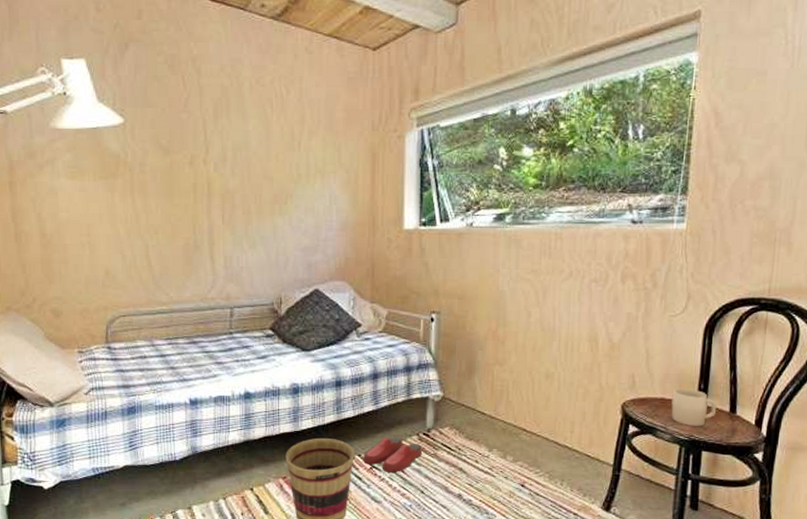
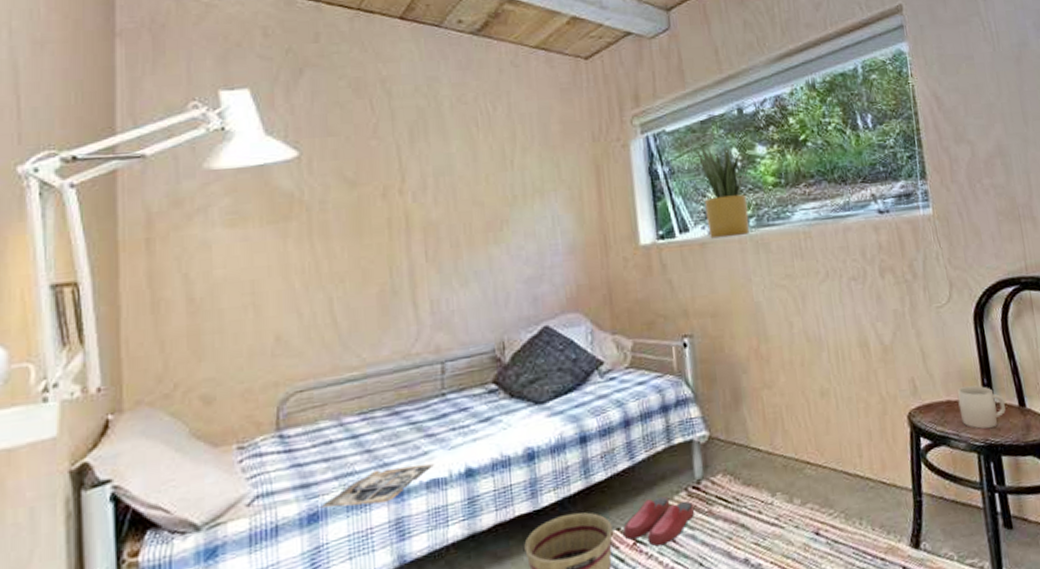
magazine: none [137,383,222,407] -> present [320,464,435,508]
planter: none [466,140,514,231] -> present [696,141,750,239]

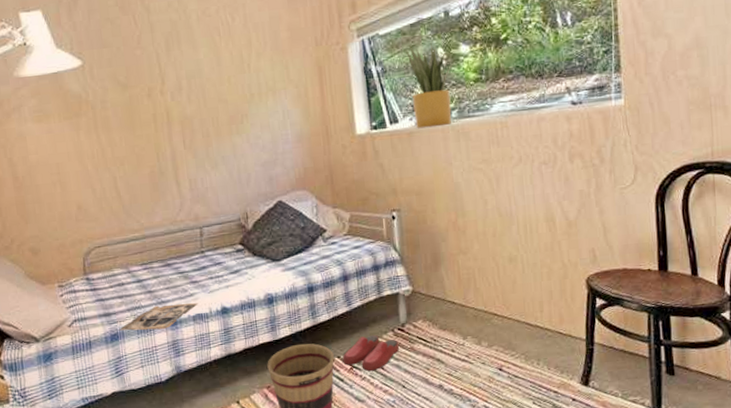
mug: present [957,385,1006,429] -> none [633,256,678,294]

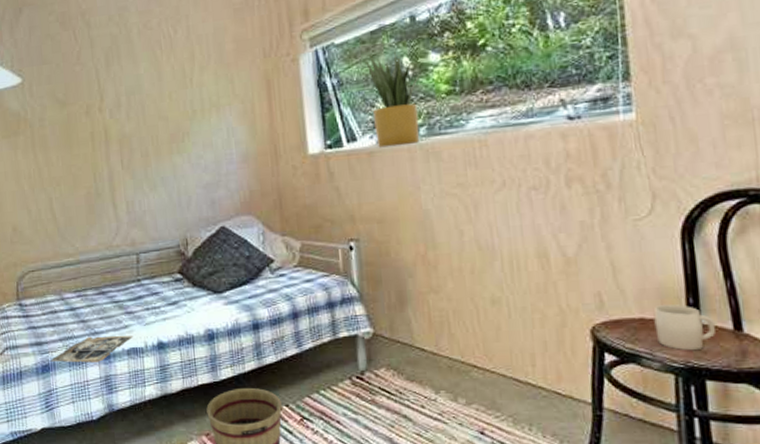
slippers: present [342,334,399,371] -> none [291,382,357,424]
mug: none [633,256,678,294] -> present [653,304,715,351]

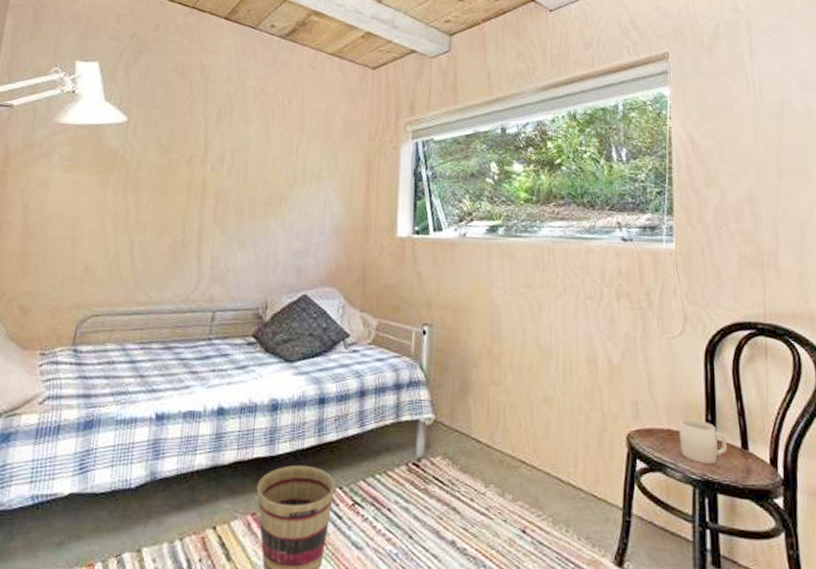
magazine: present [50,335,134,363] -> none [96,394,194,423]
planter: present [365,50,422,148] -> none [459,155,506,242]

